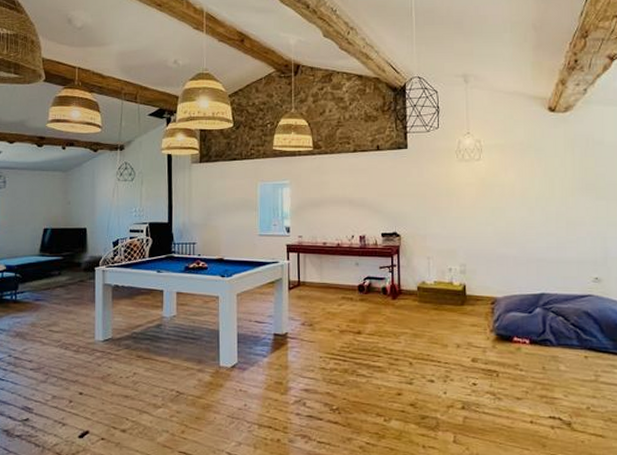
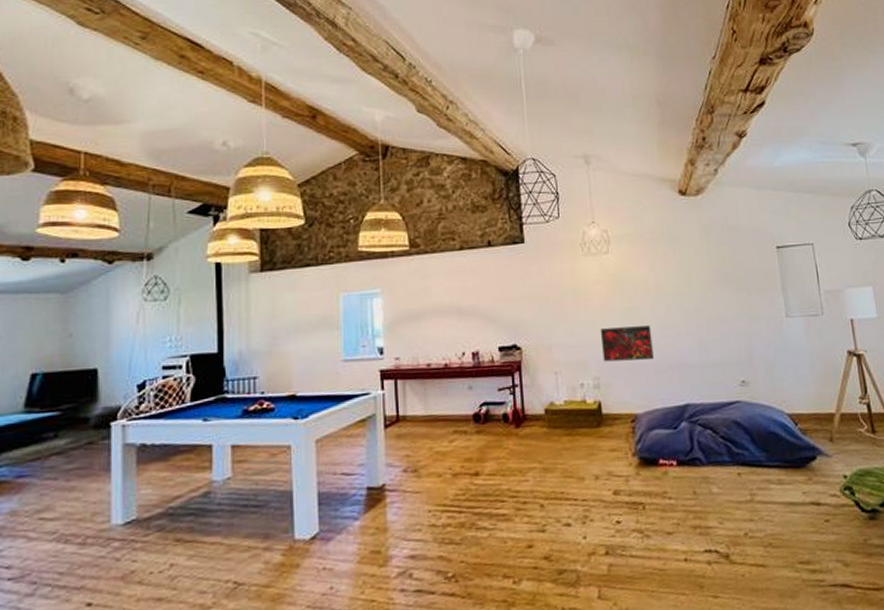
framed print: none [468,224,515,254] -> present [600,325,654,362]

